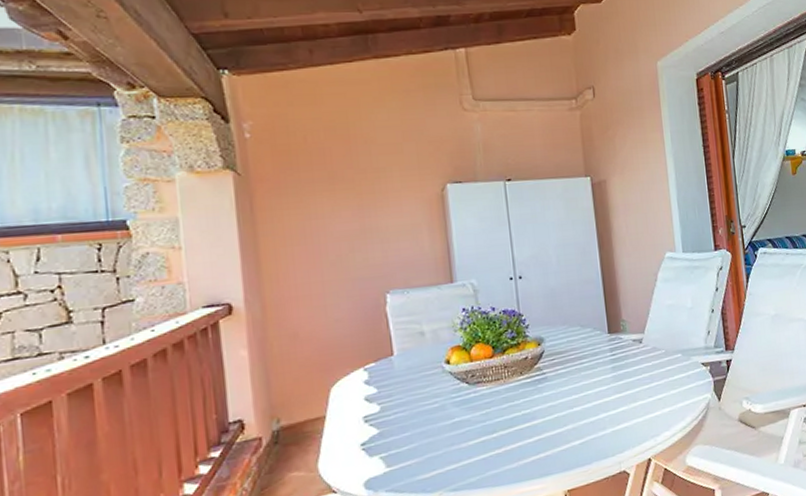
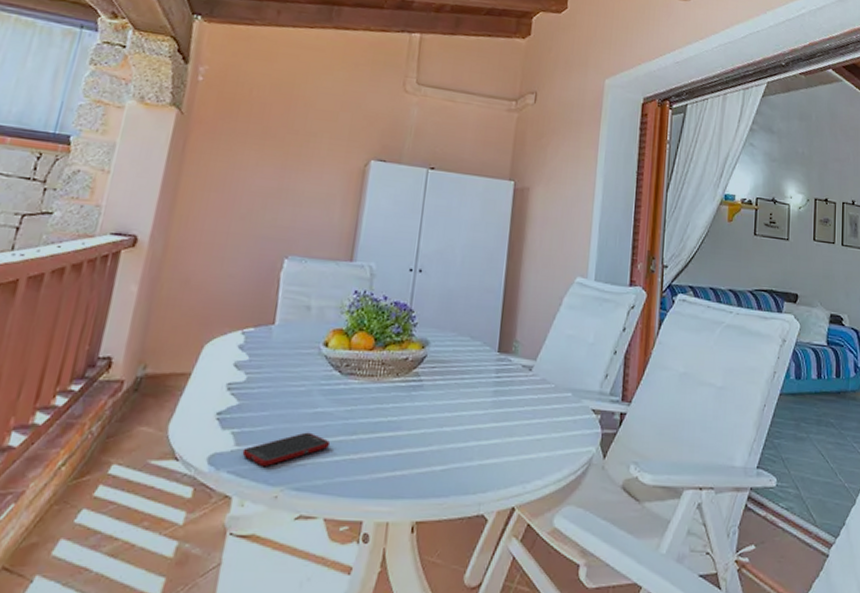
cell phone: none [395,440,475,479] -> present [242,432,331,466]

